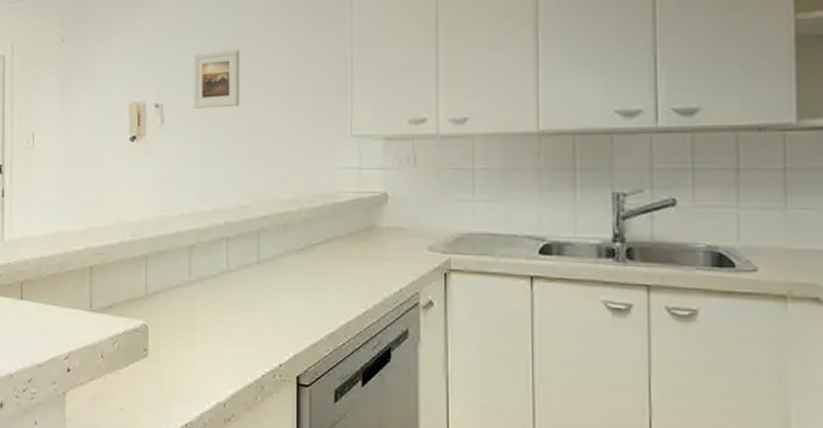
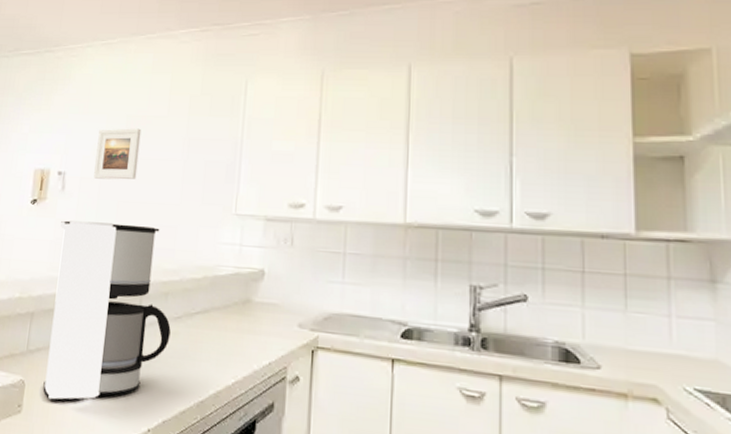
coffee maker: none [165,155,293,342] -> present [43,220,171,400]

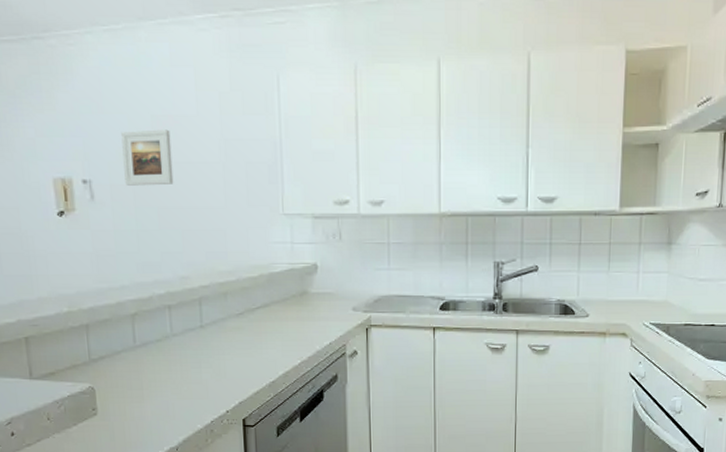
coffee maker: present [43,220,171,400] -> none [98,231,235,400]

